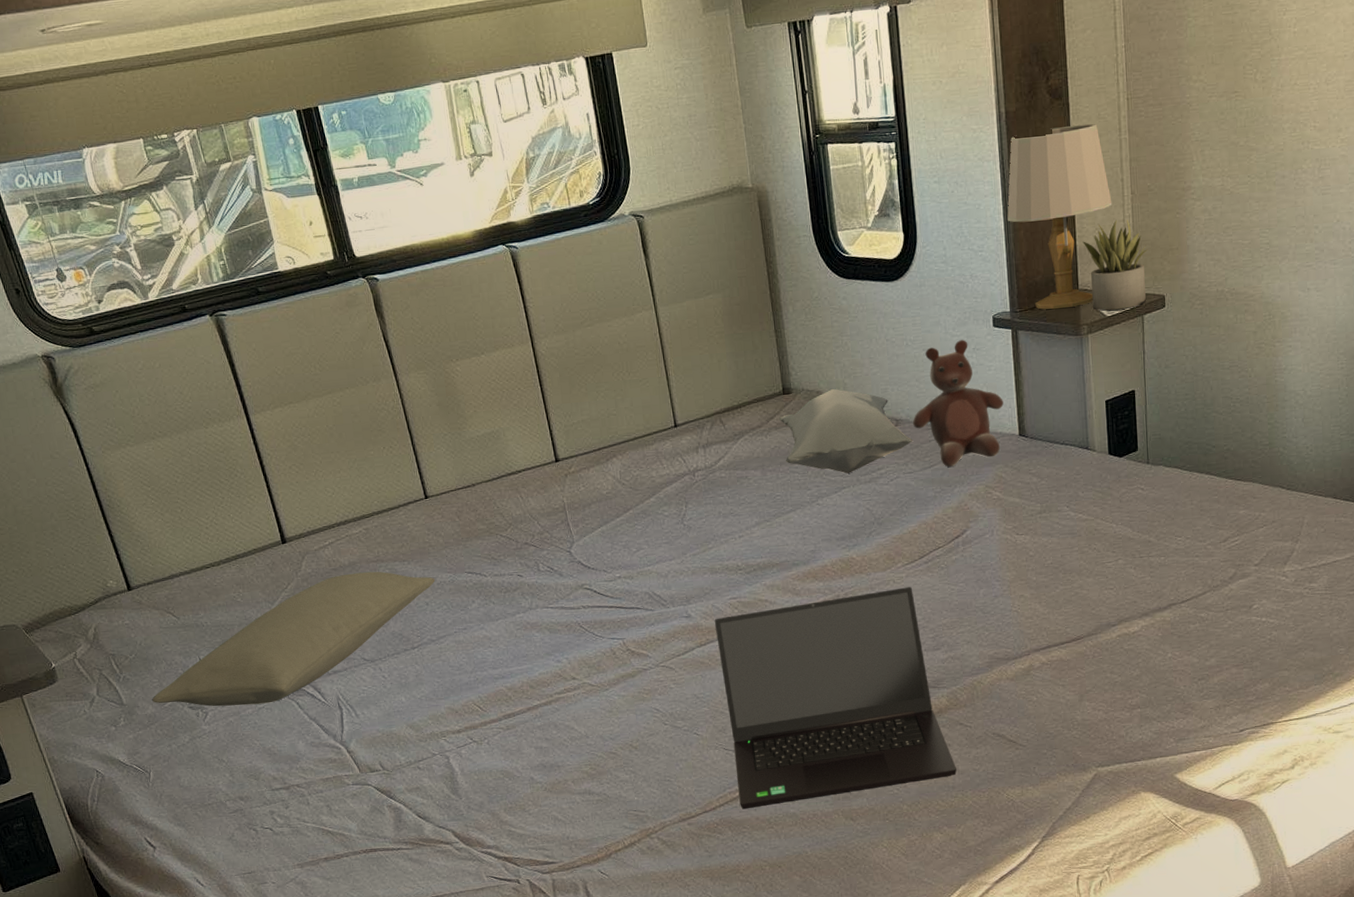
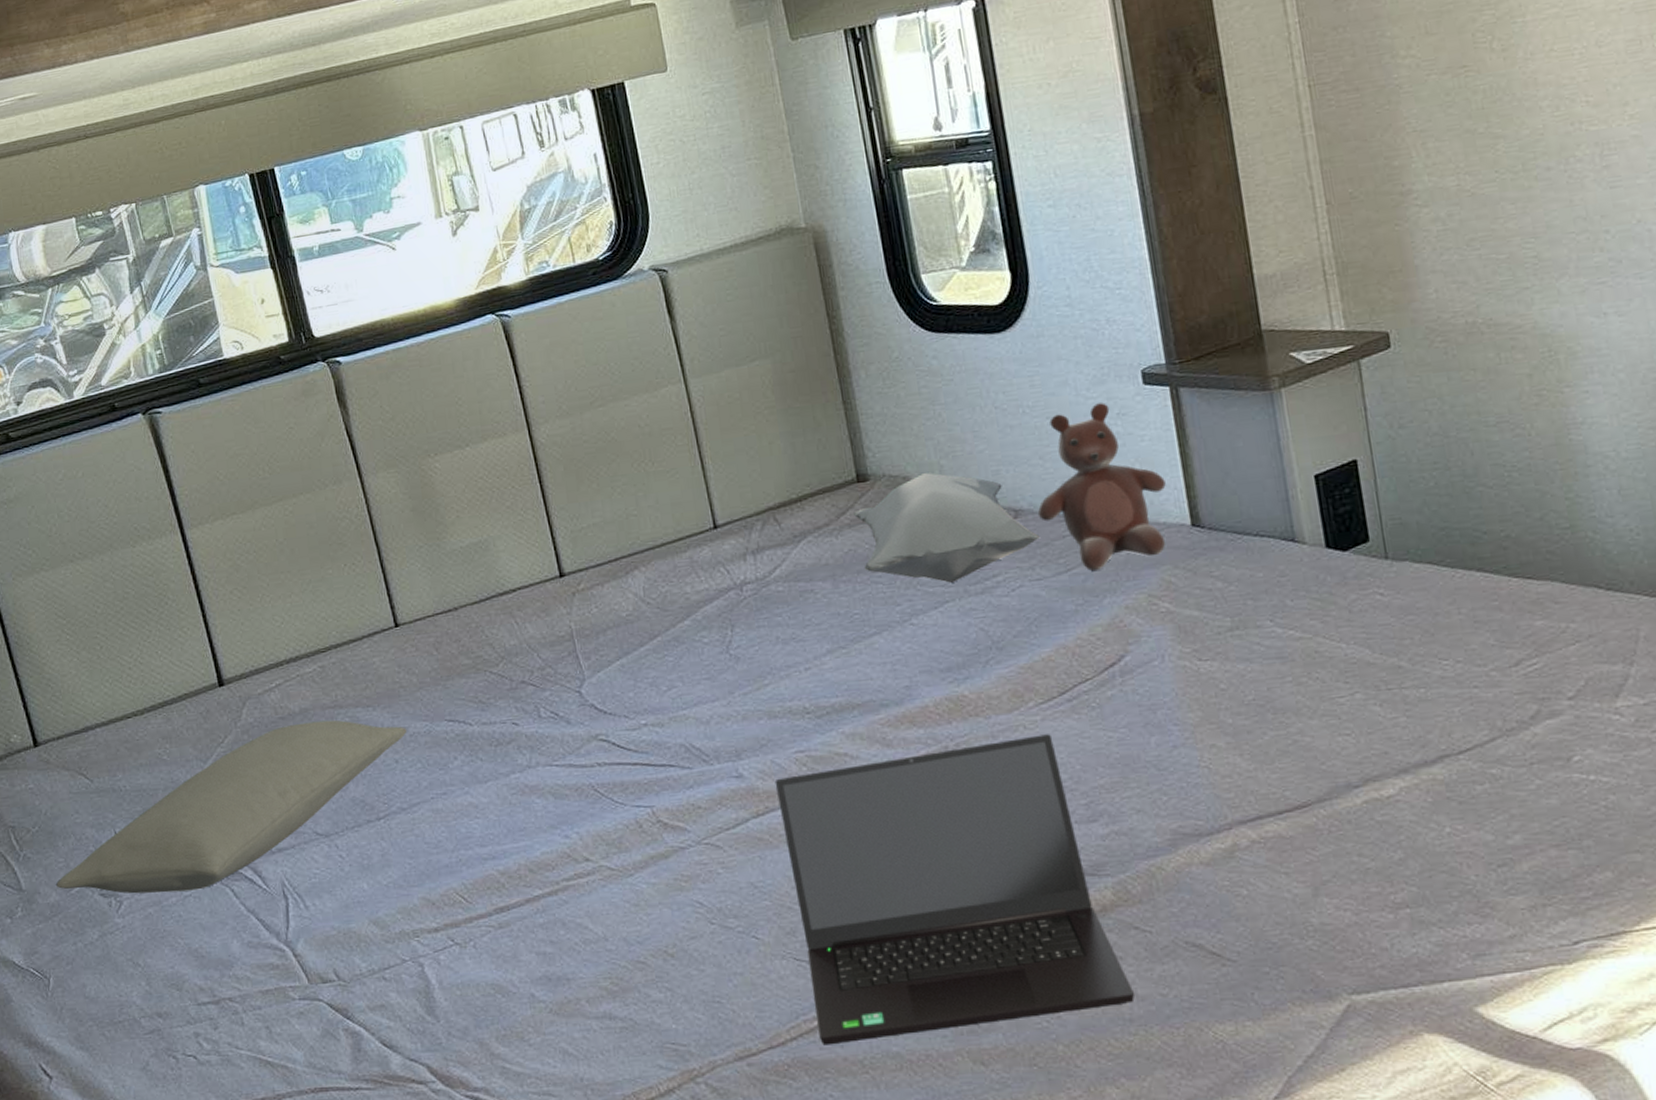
table lamp: present [1007,123,1112,310] -> none [1149,119,1300,359]
succulent plant: present [1083,219,1148,311] -> none [1262,237,1362,357]

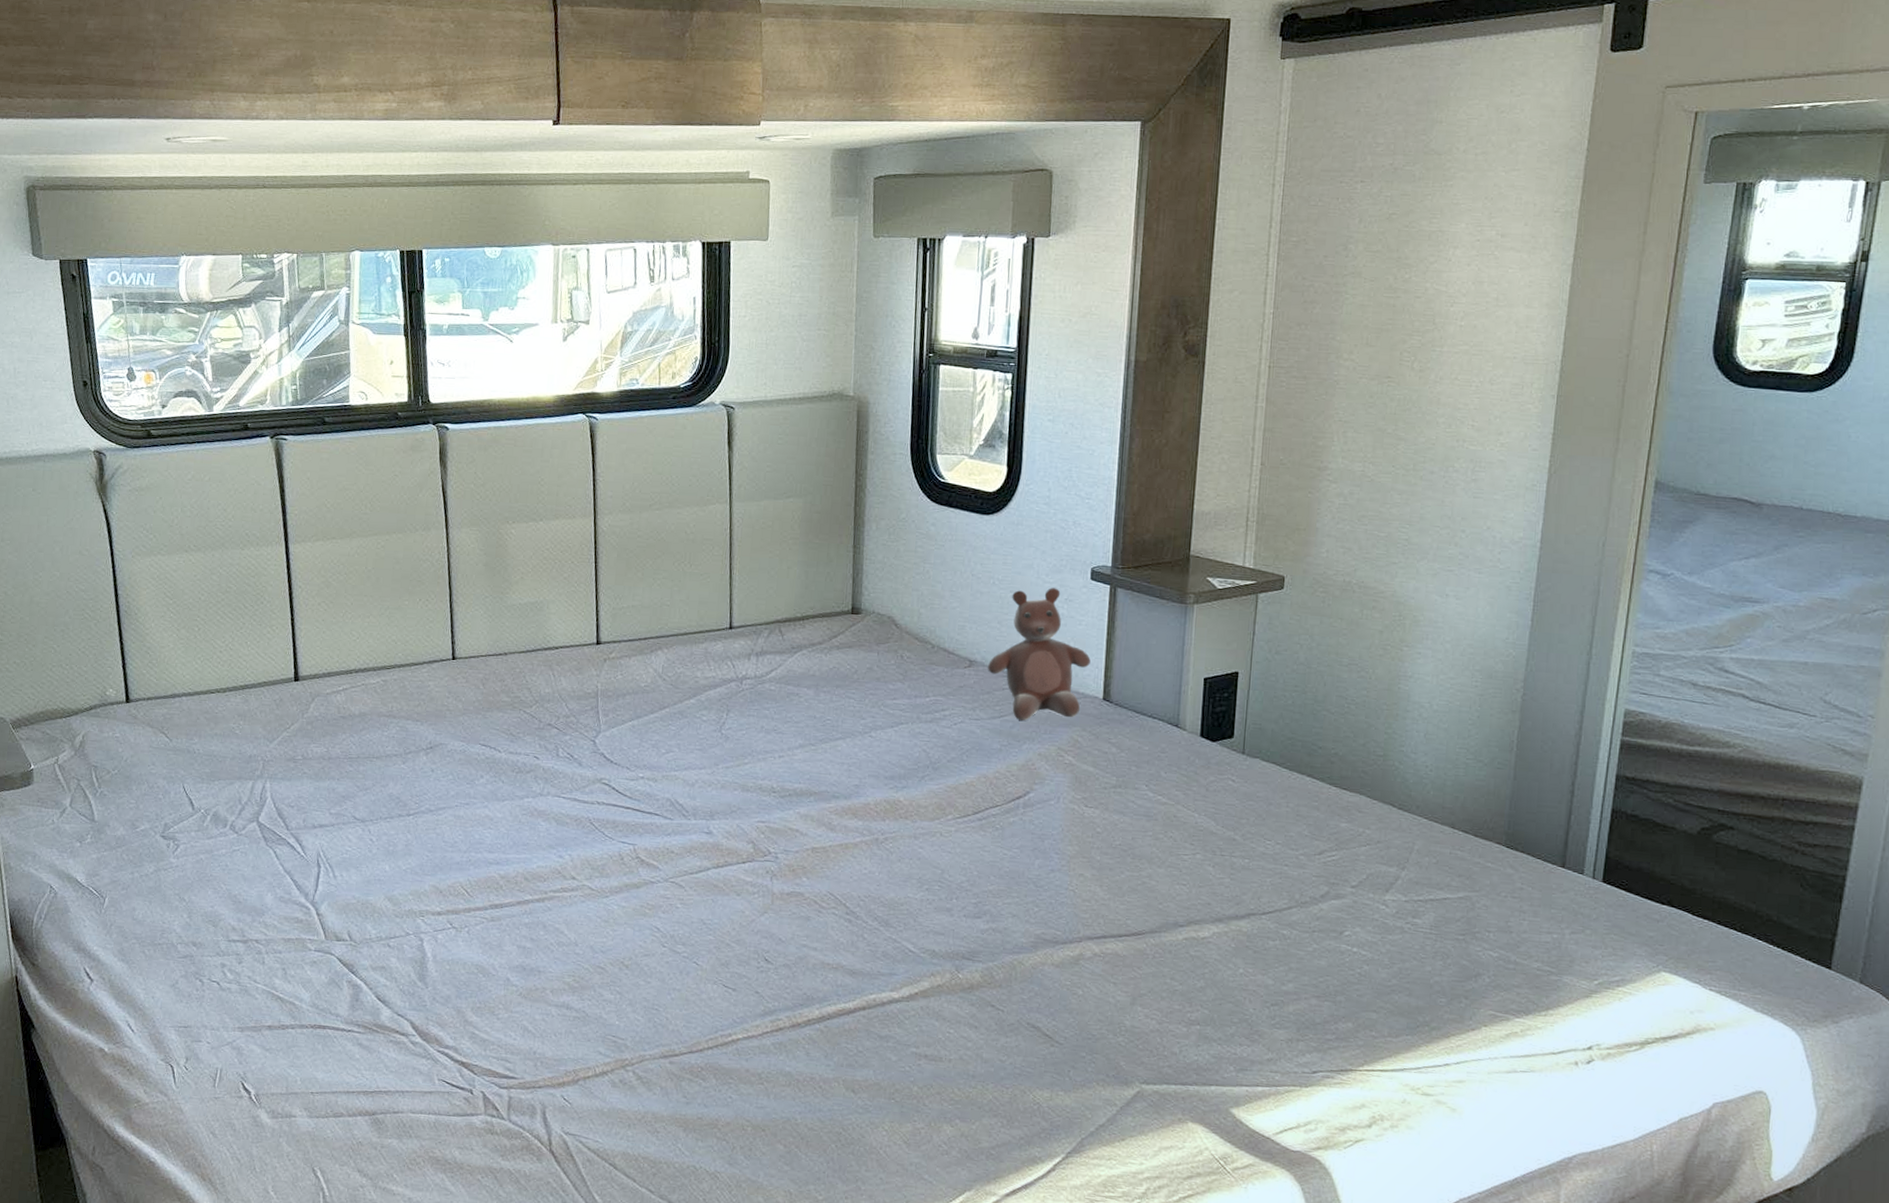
pillow: present [56,720,407,894] -> none [125,724,446,847]
laptop: present [774,734,1135,1046] -> none [730,840,980,1063]
cushion: present [854,472,1039,583] -> none [843,616,984,709]

